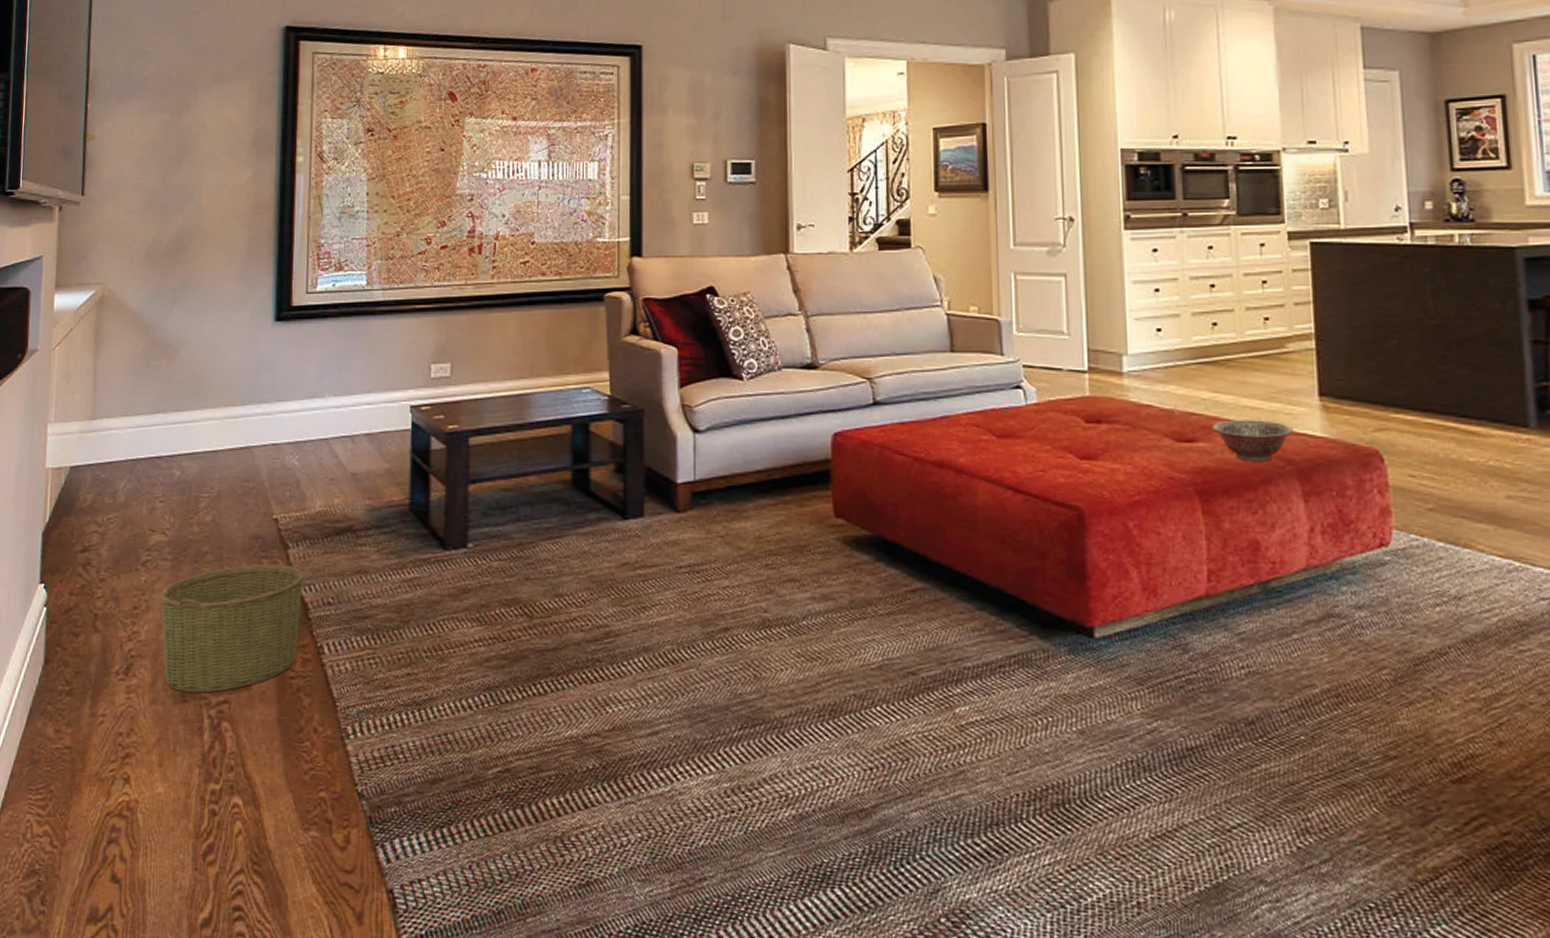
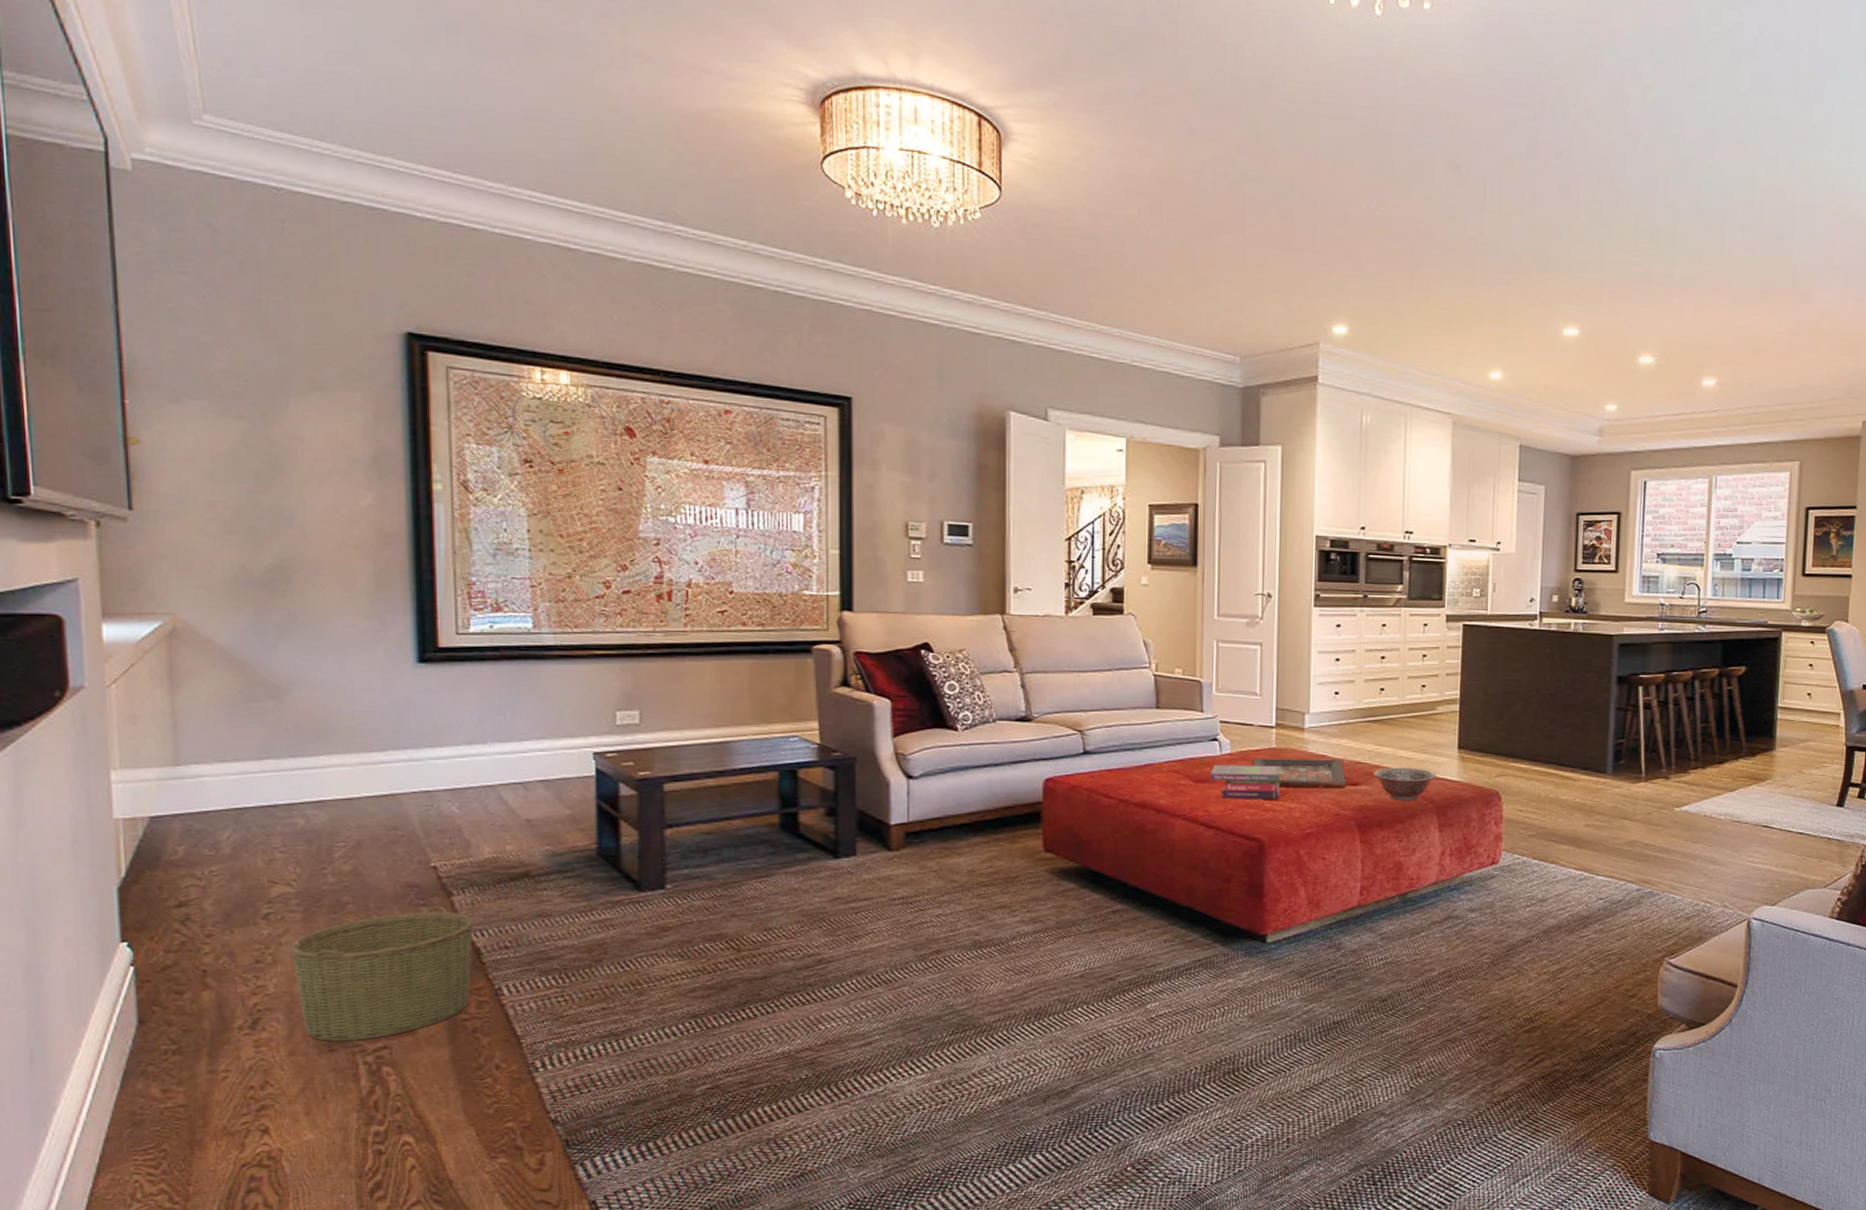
books: none [1014,416,1100,458] -> present [1209,764,1282,799]
decorative tray: none [1064,408,1180,446] -> present [1253,758,1347,789]

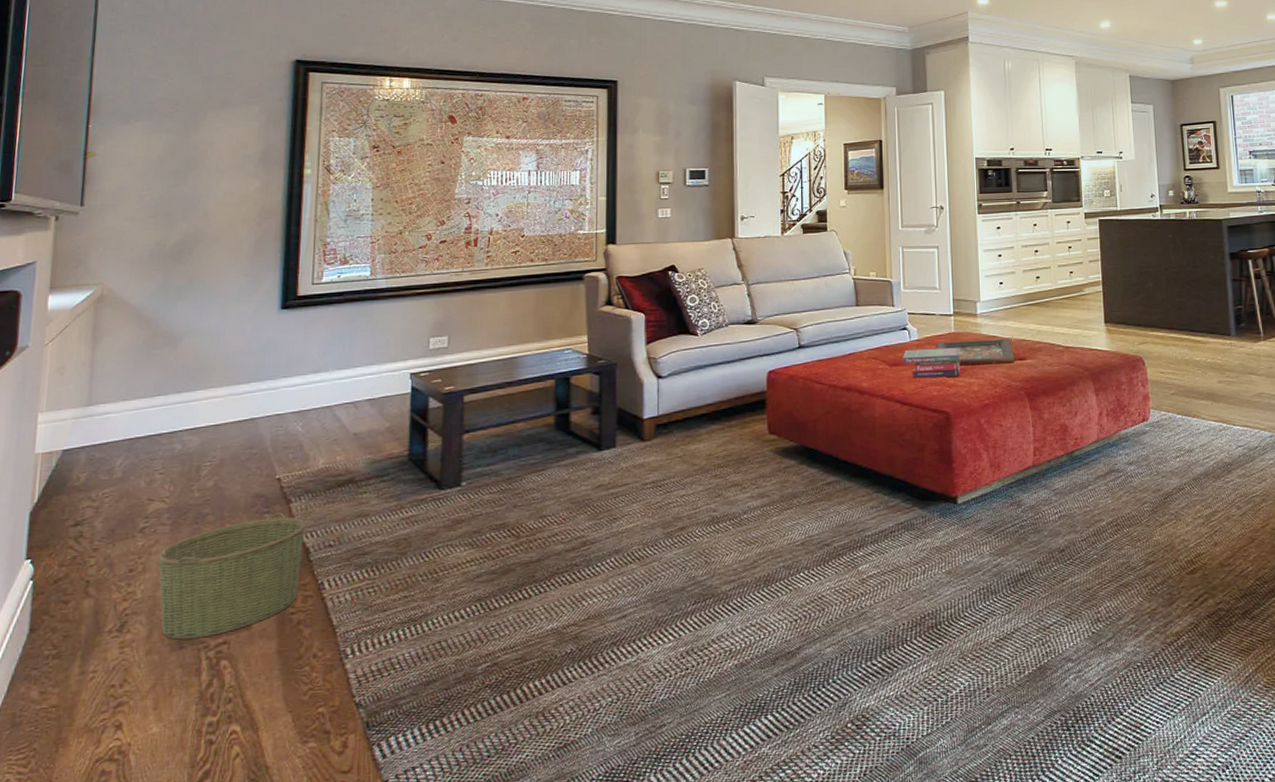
decorative bowl: present [1373,767,1437,801] -> none [1036,341,1089,371]

